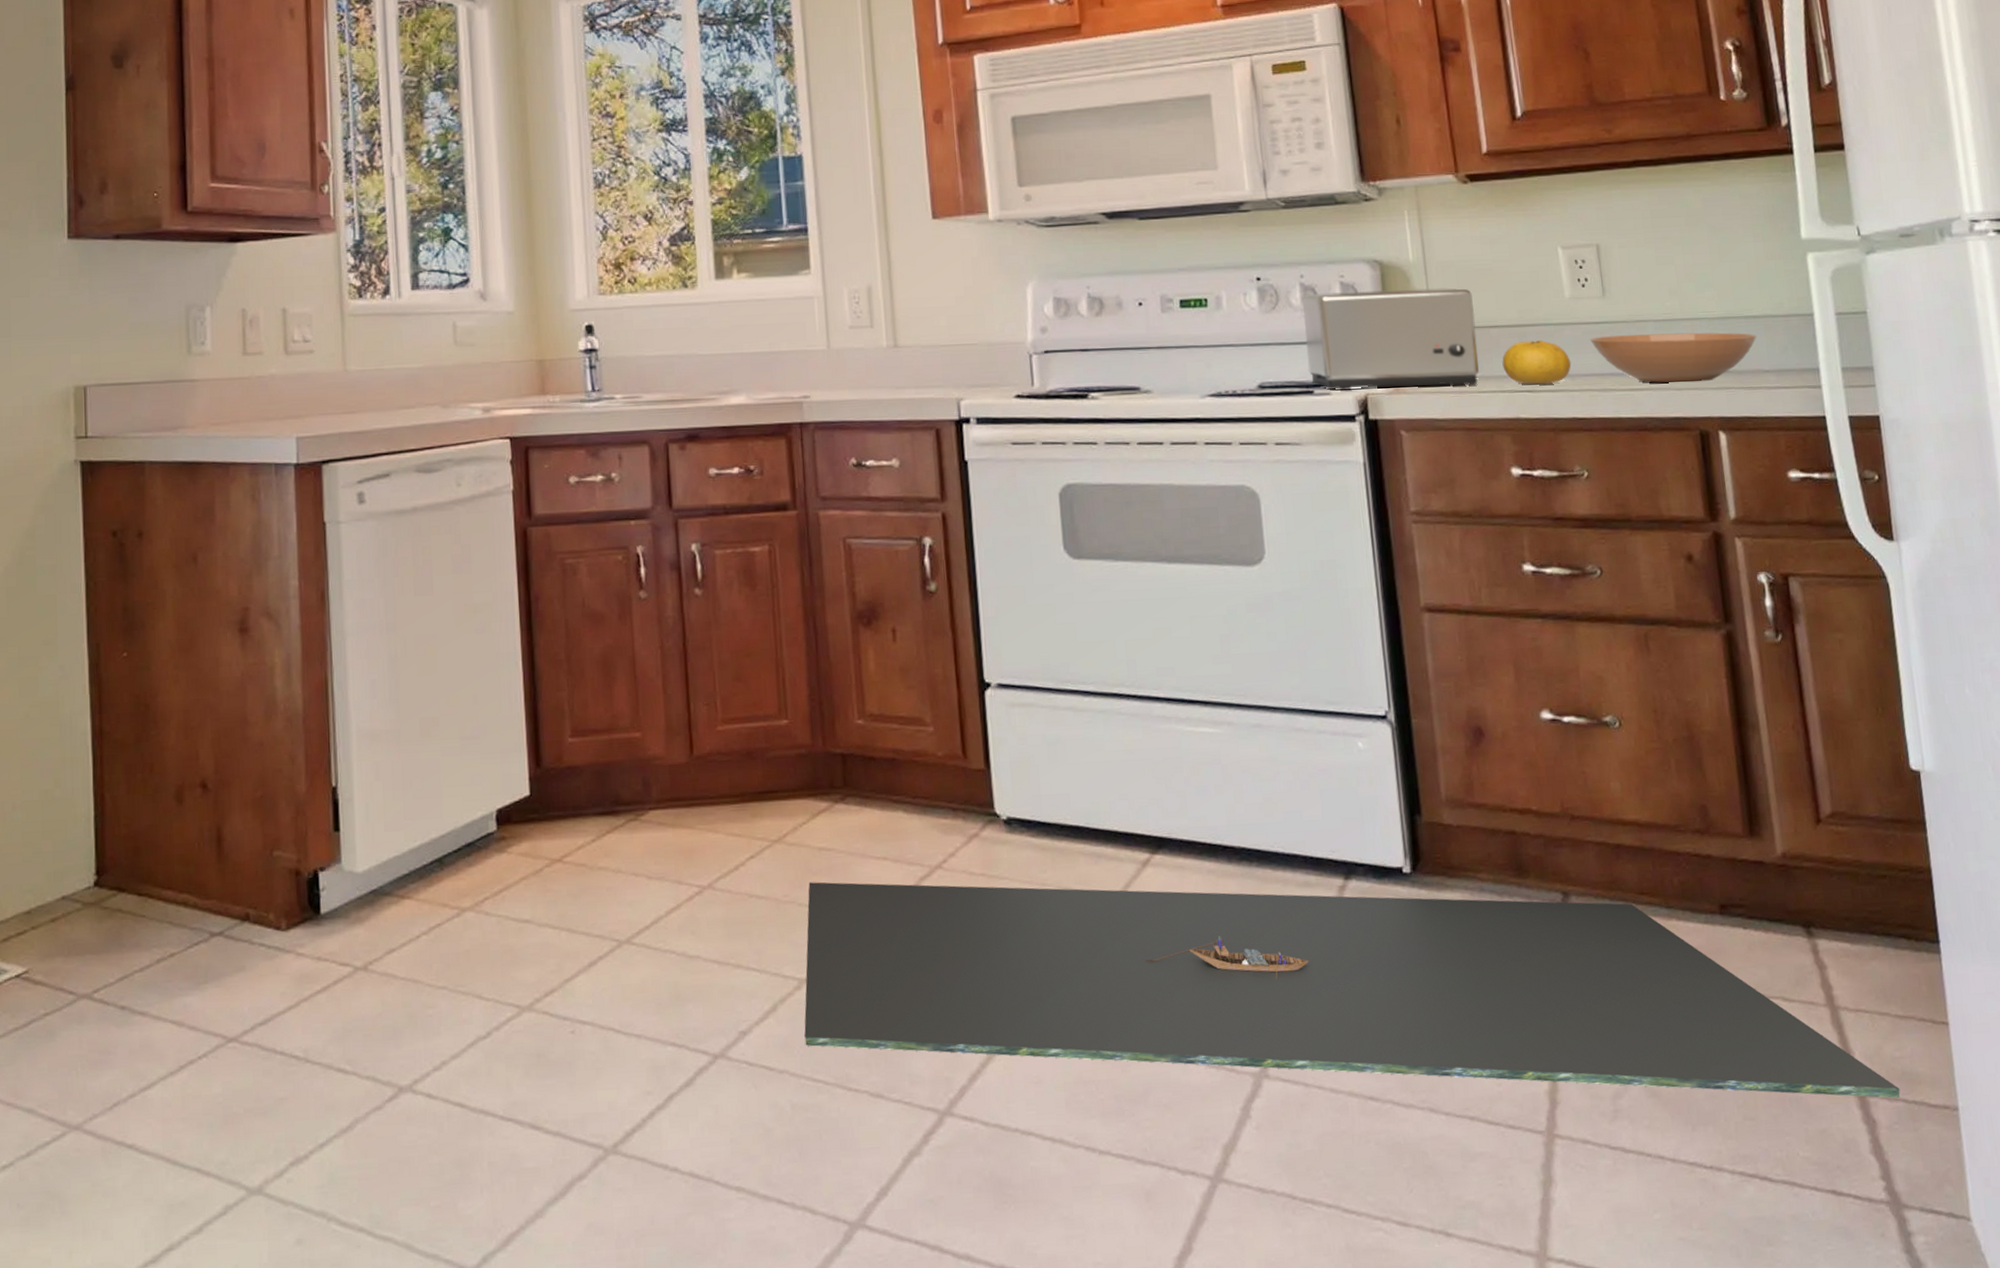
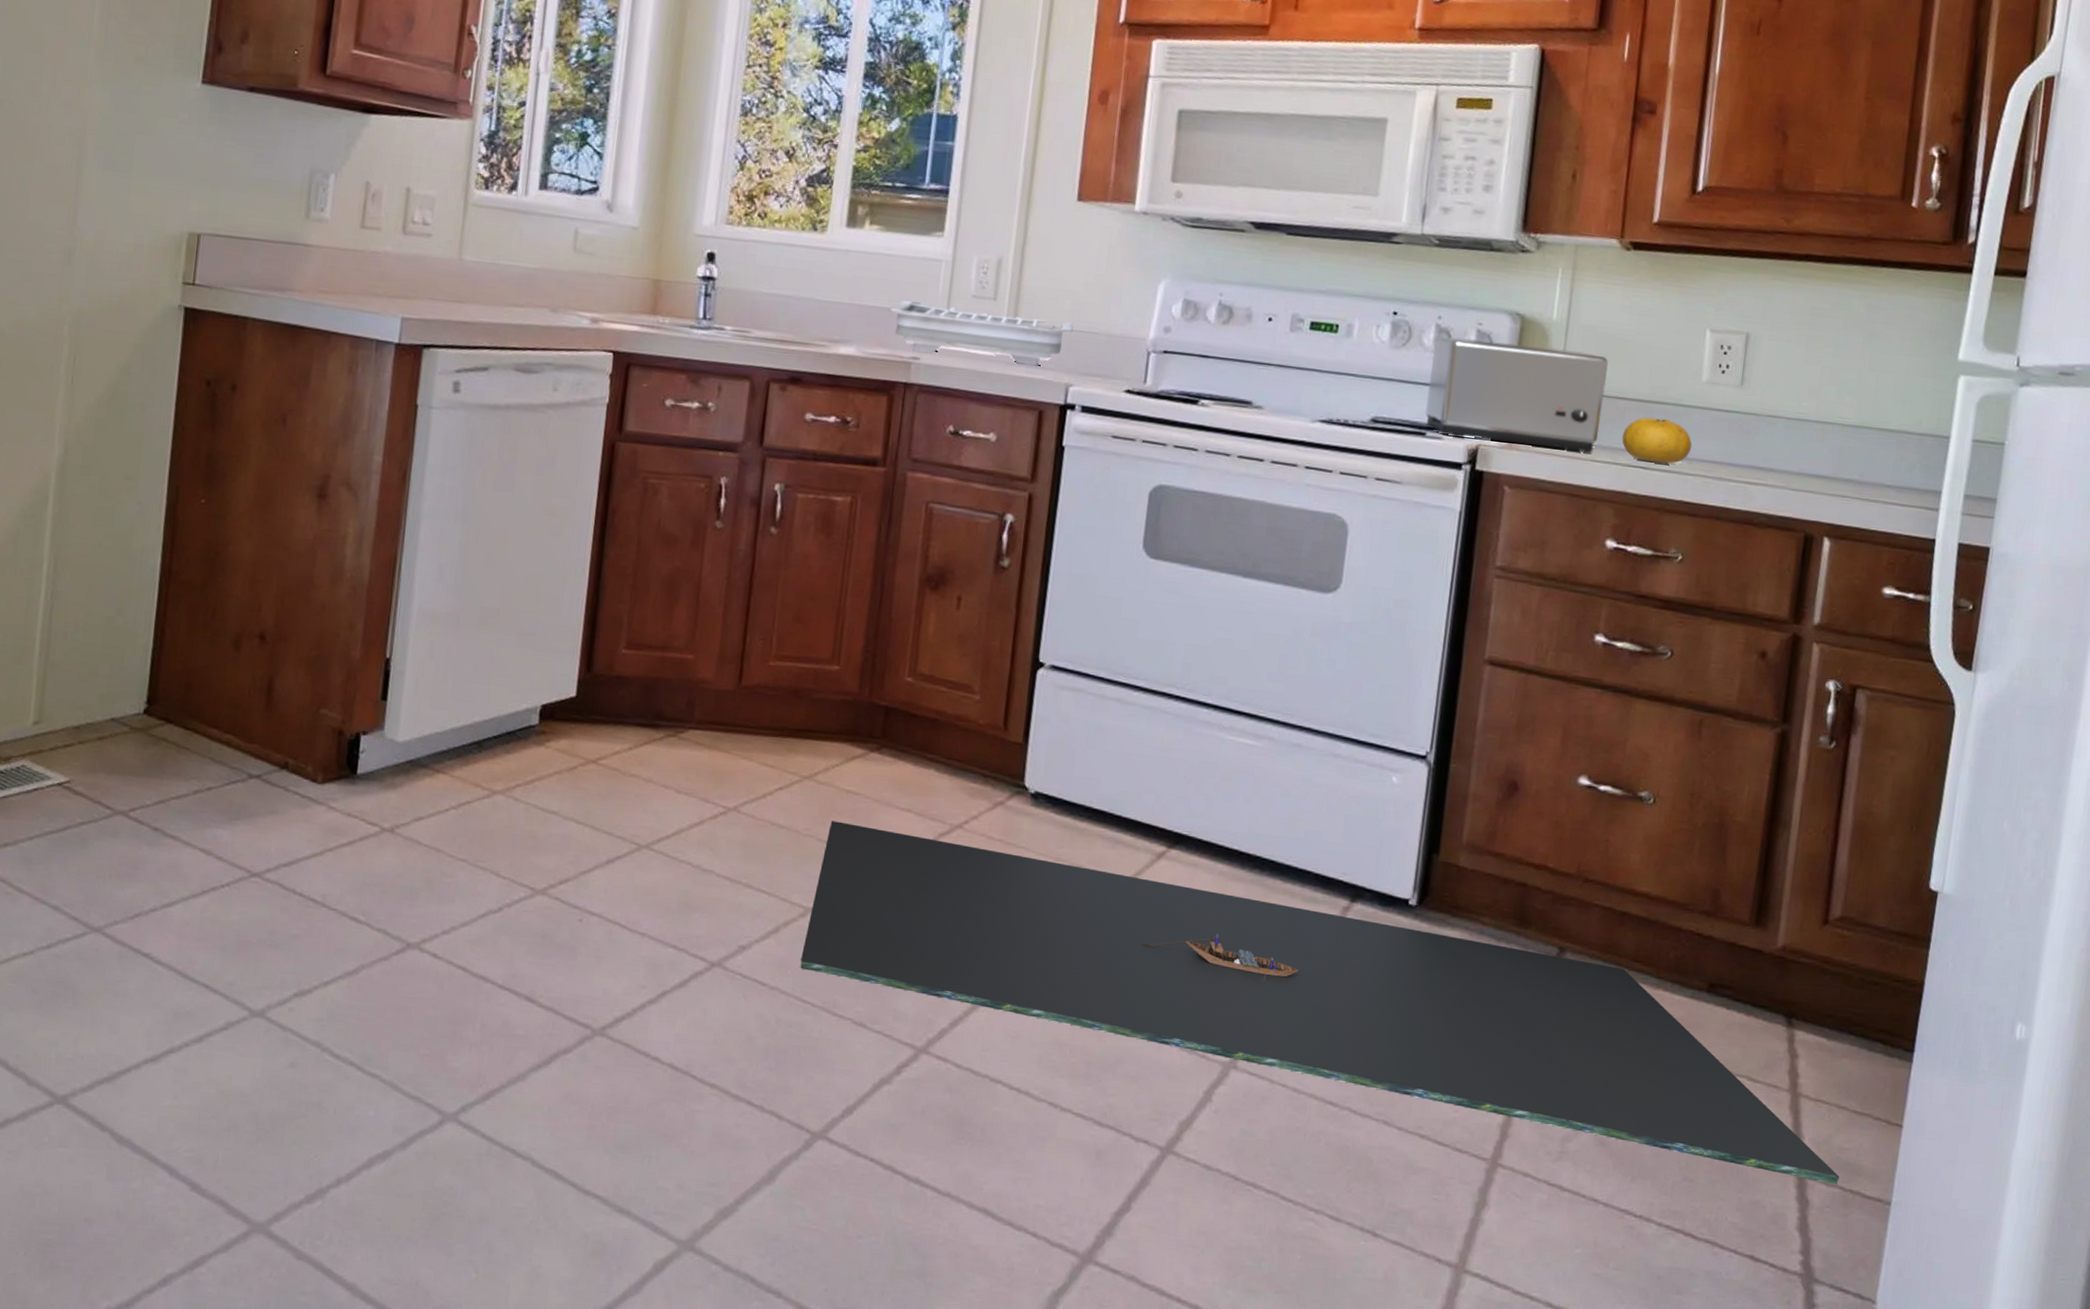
dish rack: none [770,336,953,391] -> present [888,300,1074,367]
bowl: present [1589,332,1757,383] -> none [1716,425,1887,487]

